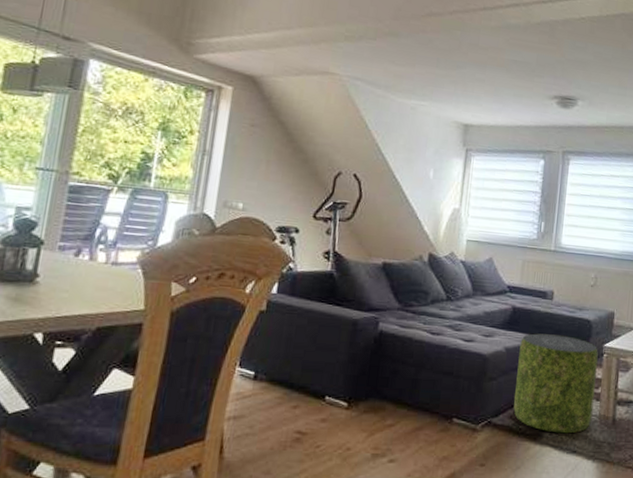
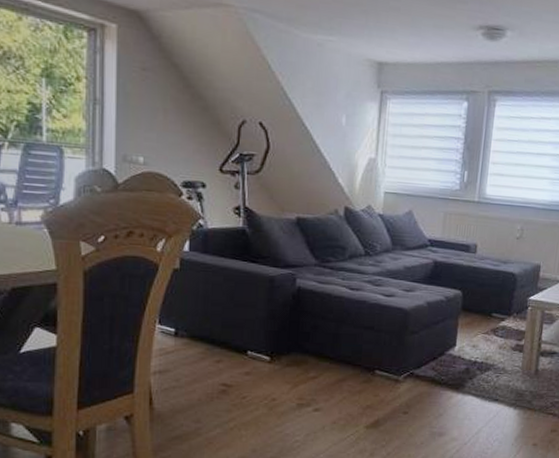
pouf: present [513,333,598,434] -> none [436,287,523,384]

